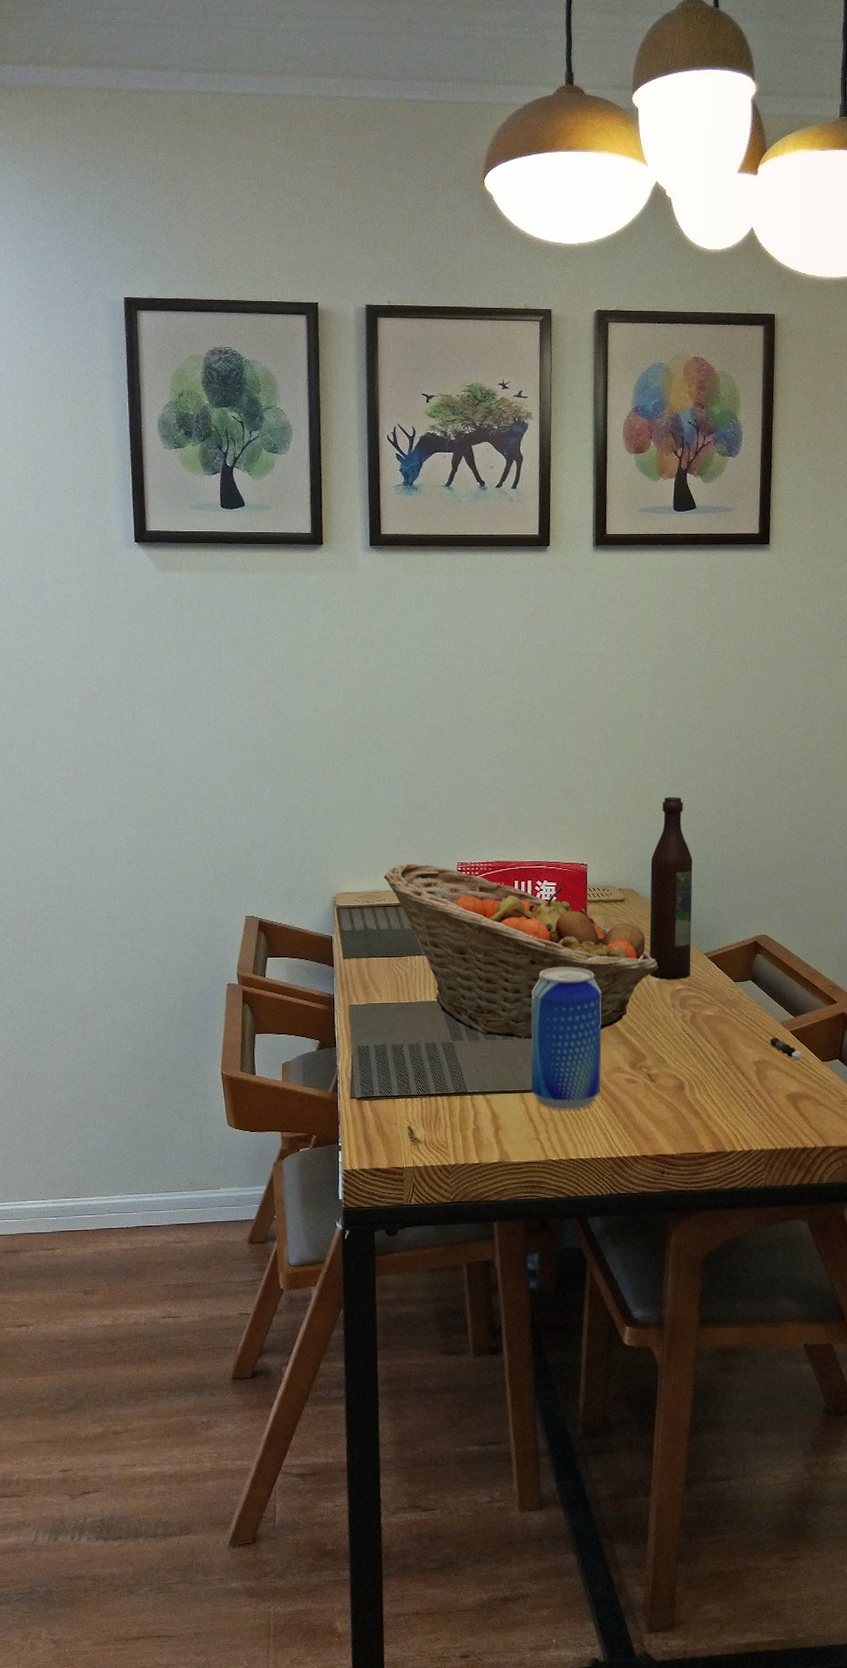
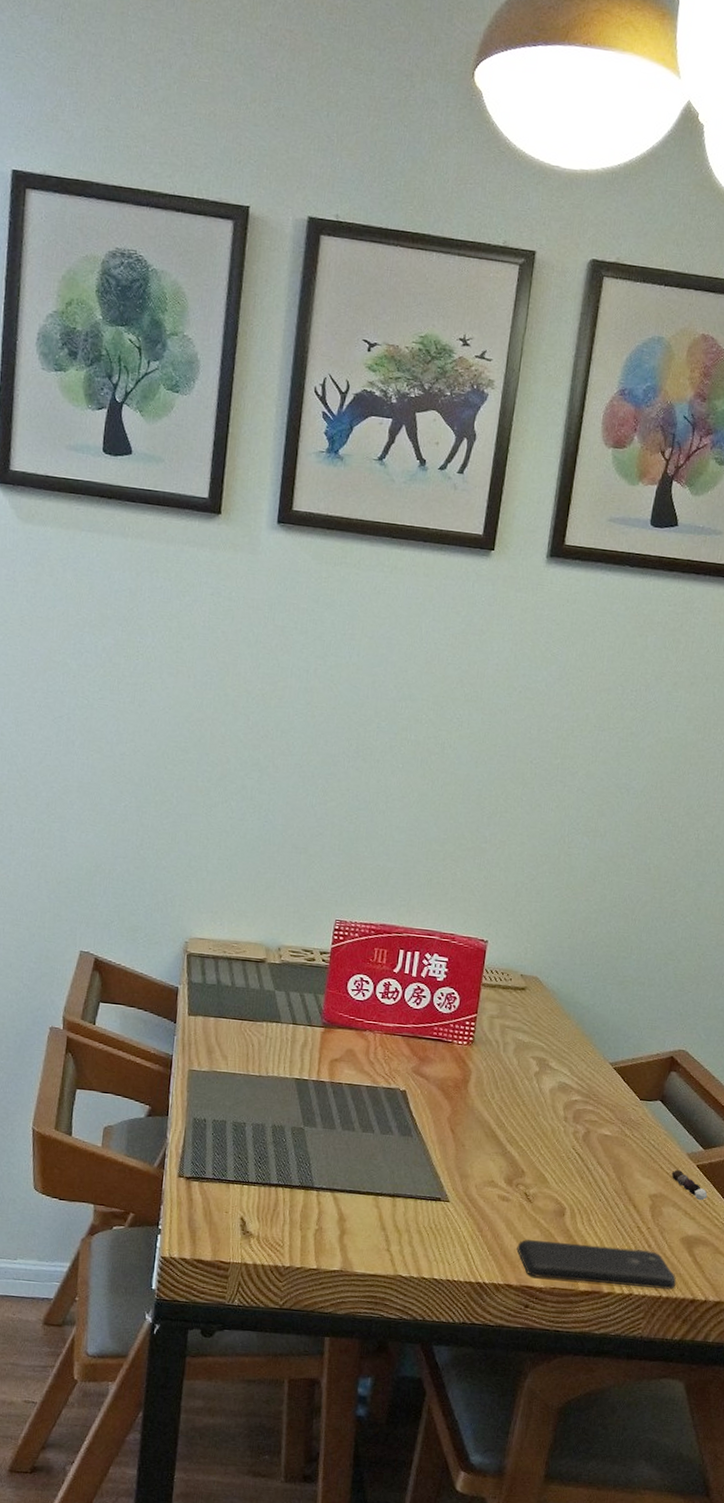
fruit basket: present [383,863,659,1039] -> none [246,913,555,1136]
beer can: present [530,966,602,1110] -> none [387,1056,484,1223]
smartphone: none [647,1109,788,1146] -> present [516,1239,677,1290]
wine bottle: present [649,797,693,979] -> none [542,873,613,1089]

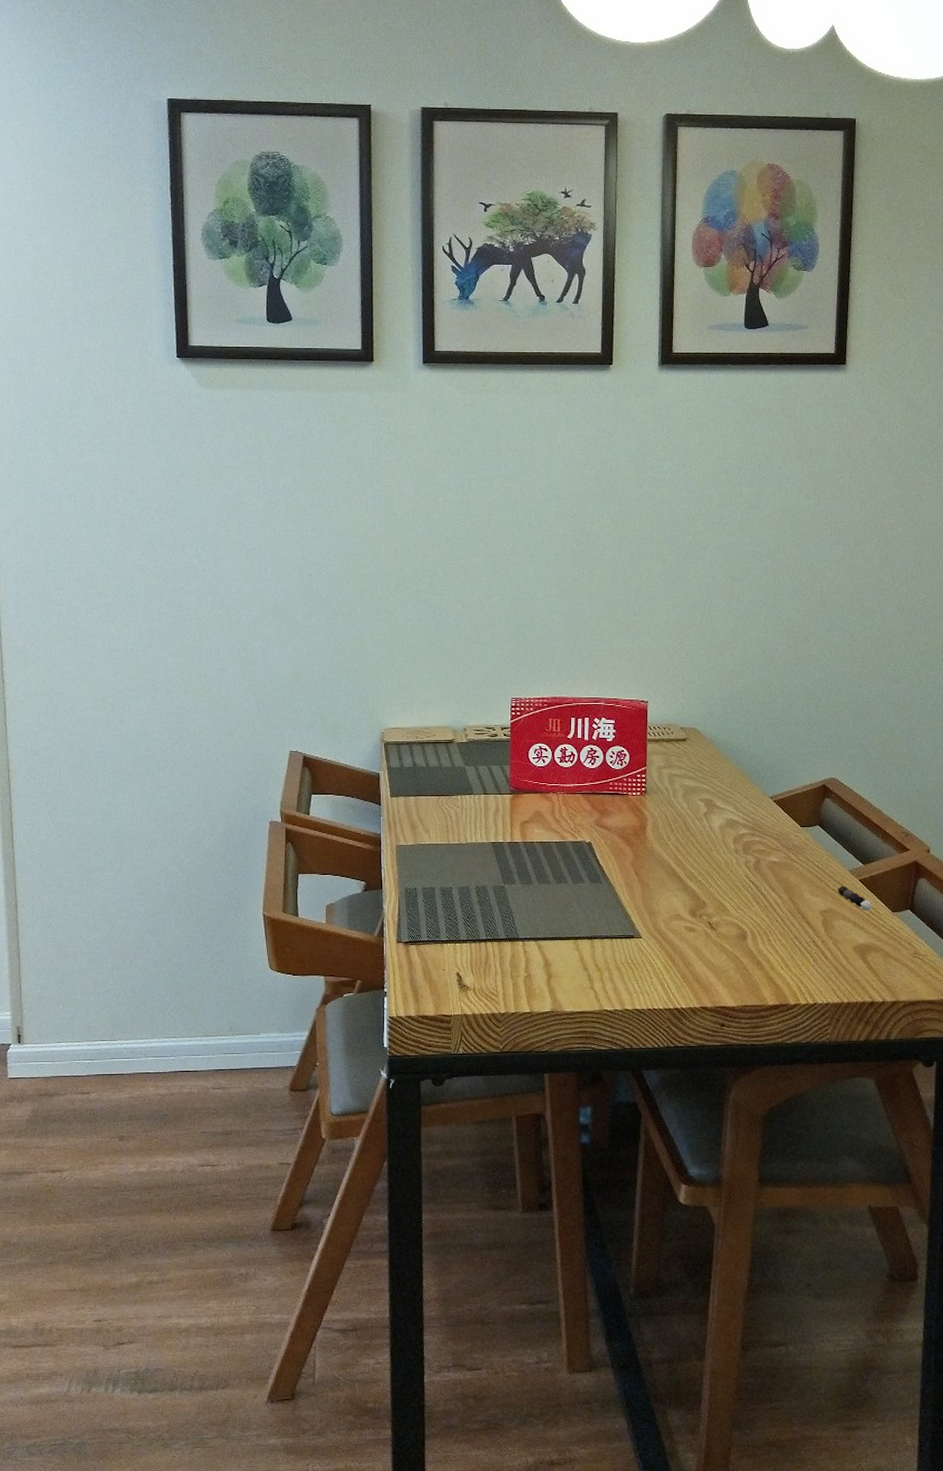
smartphone: present [516,1239,677,1290] -> none [707,961,855,998]

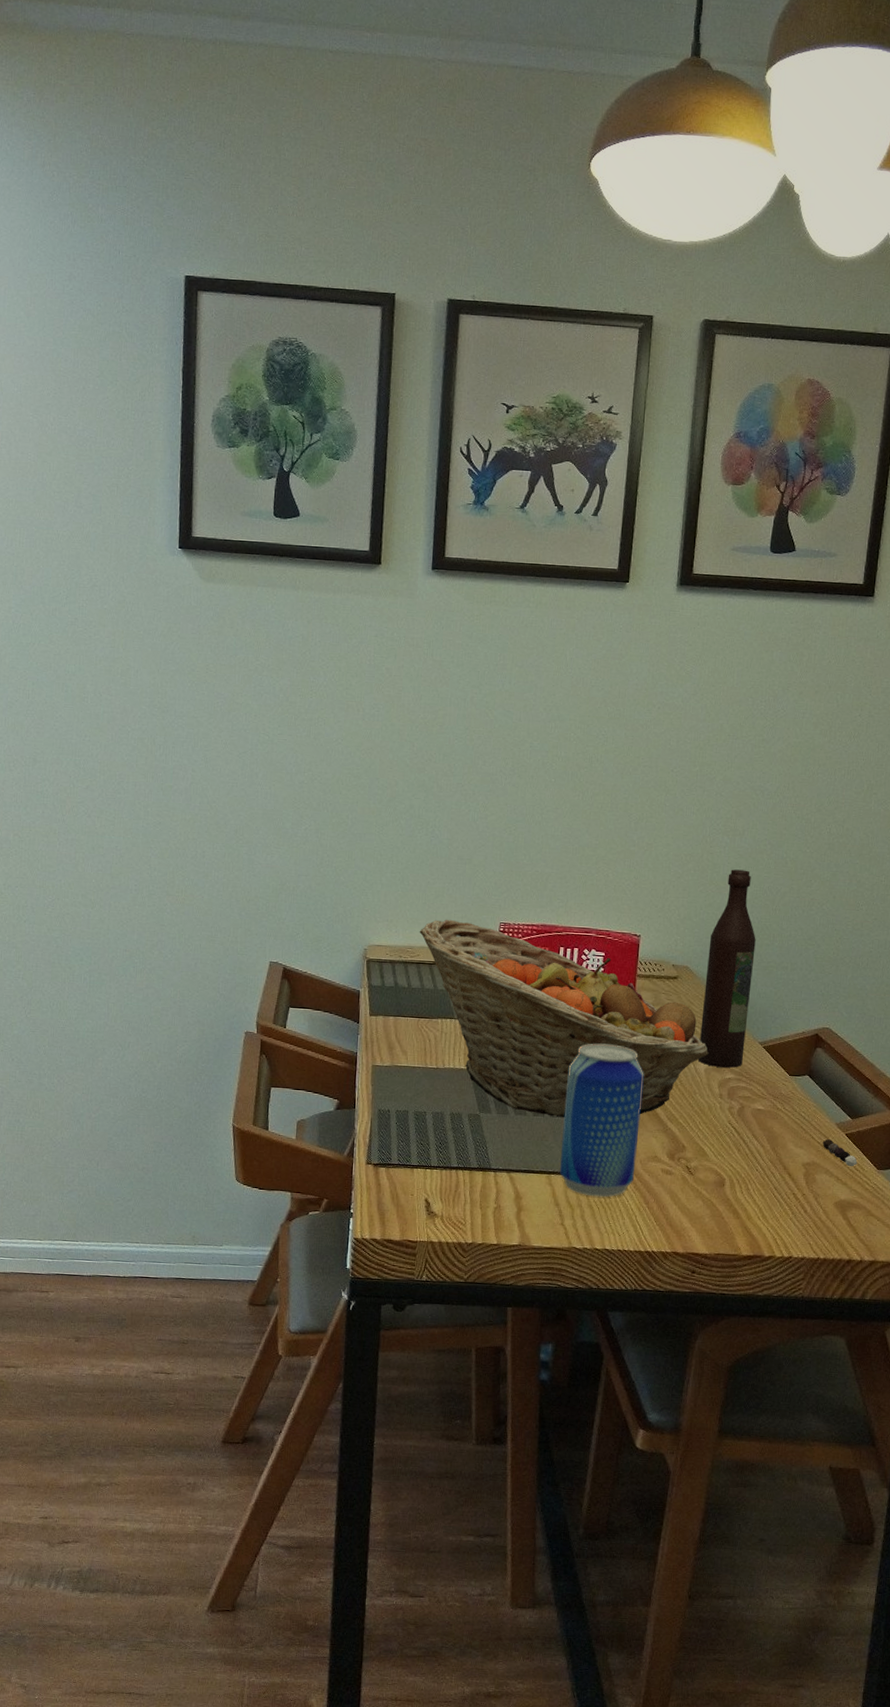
fruit basket: none [433,698,721,884] -> present [419,919,708,1118]
beer can: none [585,808,661,959] -> present [559,1043,644,1197]
wine bottle: none [711,632,759,823] -> present [697,869,756,1068]

